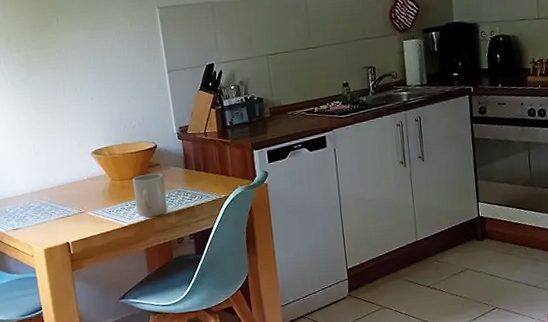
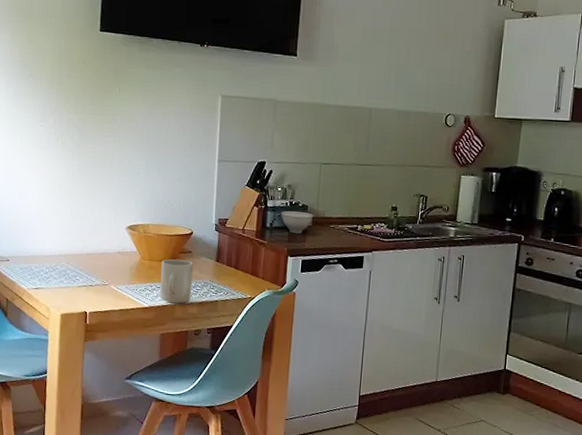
bowl: none [238,104,271,128] -> present [281,210,314,234]

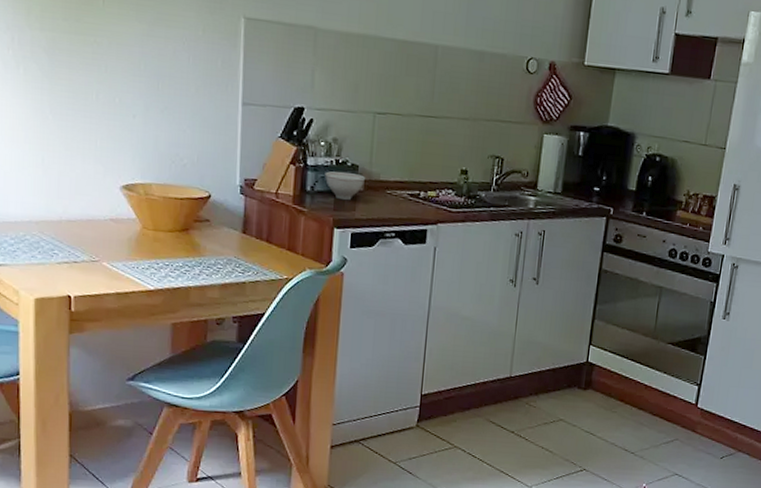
cup: present [159,259,194,304] -> none [168,229,213,286]

